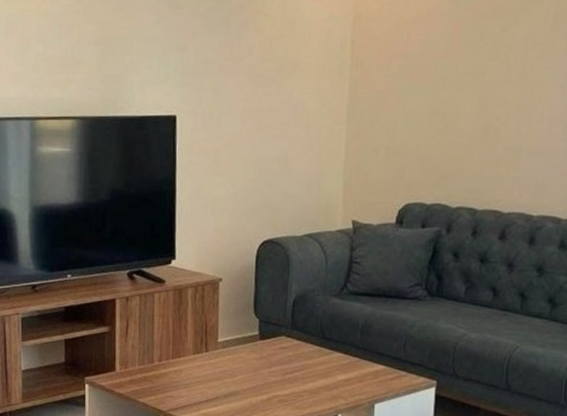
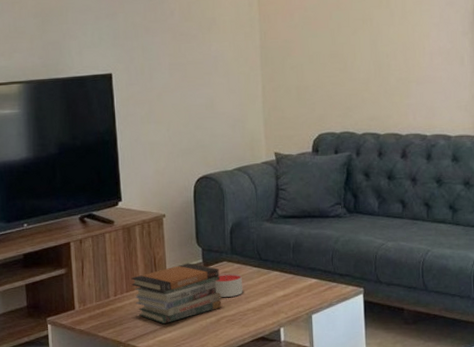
book stack: none [179,333,277,396] -> present [131,263,222,324]
candle: none [270,348,301,375] -> present [215,273,243,297]

